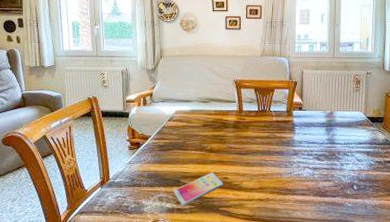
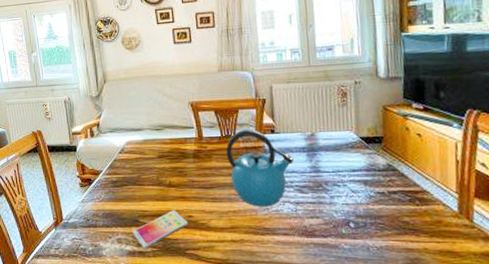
kettle: none [261,105,315,171] -> present [226,129,294,207]

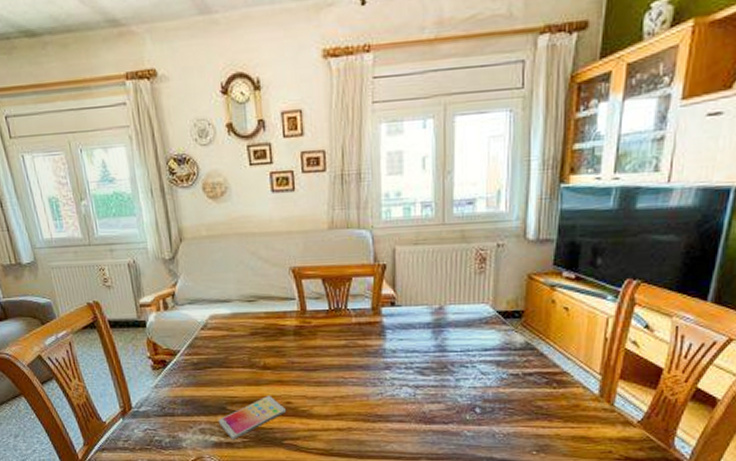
kettle: present [226,129,294,207] -> none [334,300,416,391]

